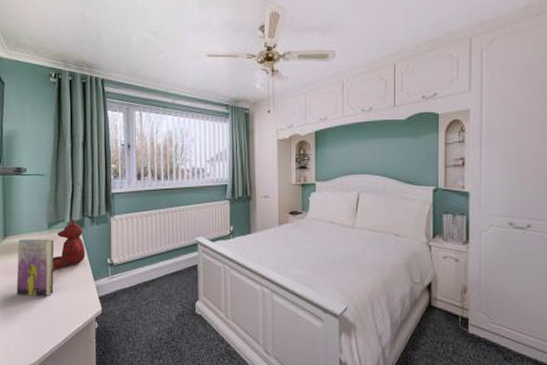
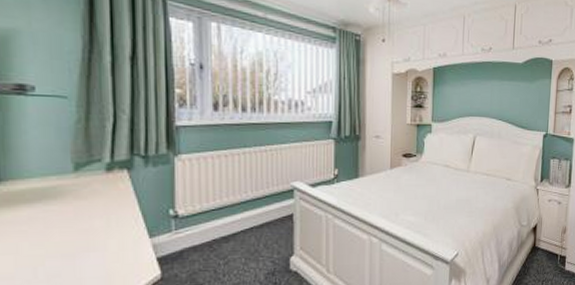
book: present [16,239,54,297] -> none [21,185,85,263]
teddy bear: present [53,219,85,270] -> none [83,158,136,227]

